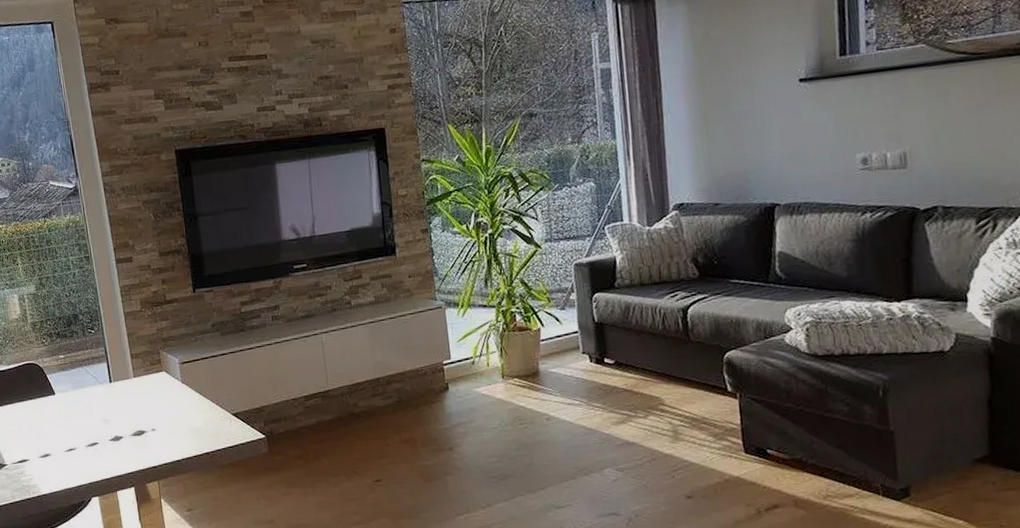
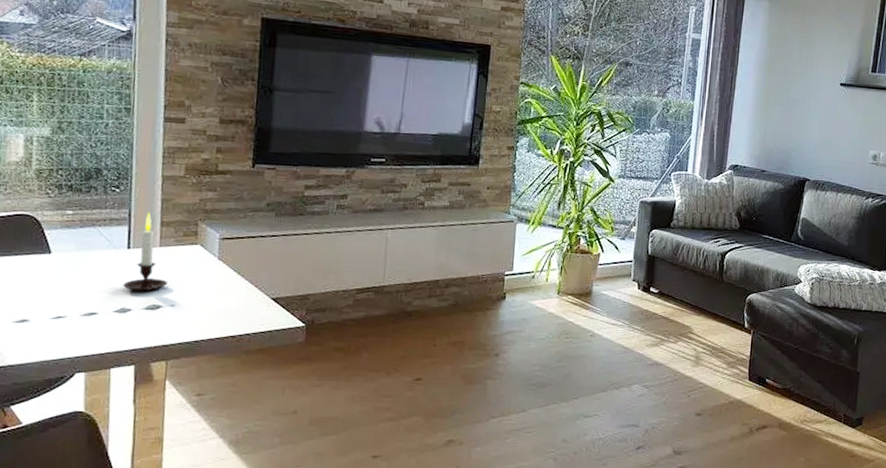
candle: none [112,348,146,420] -> present [123,213,168,292]

